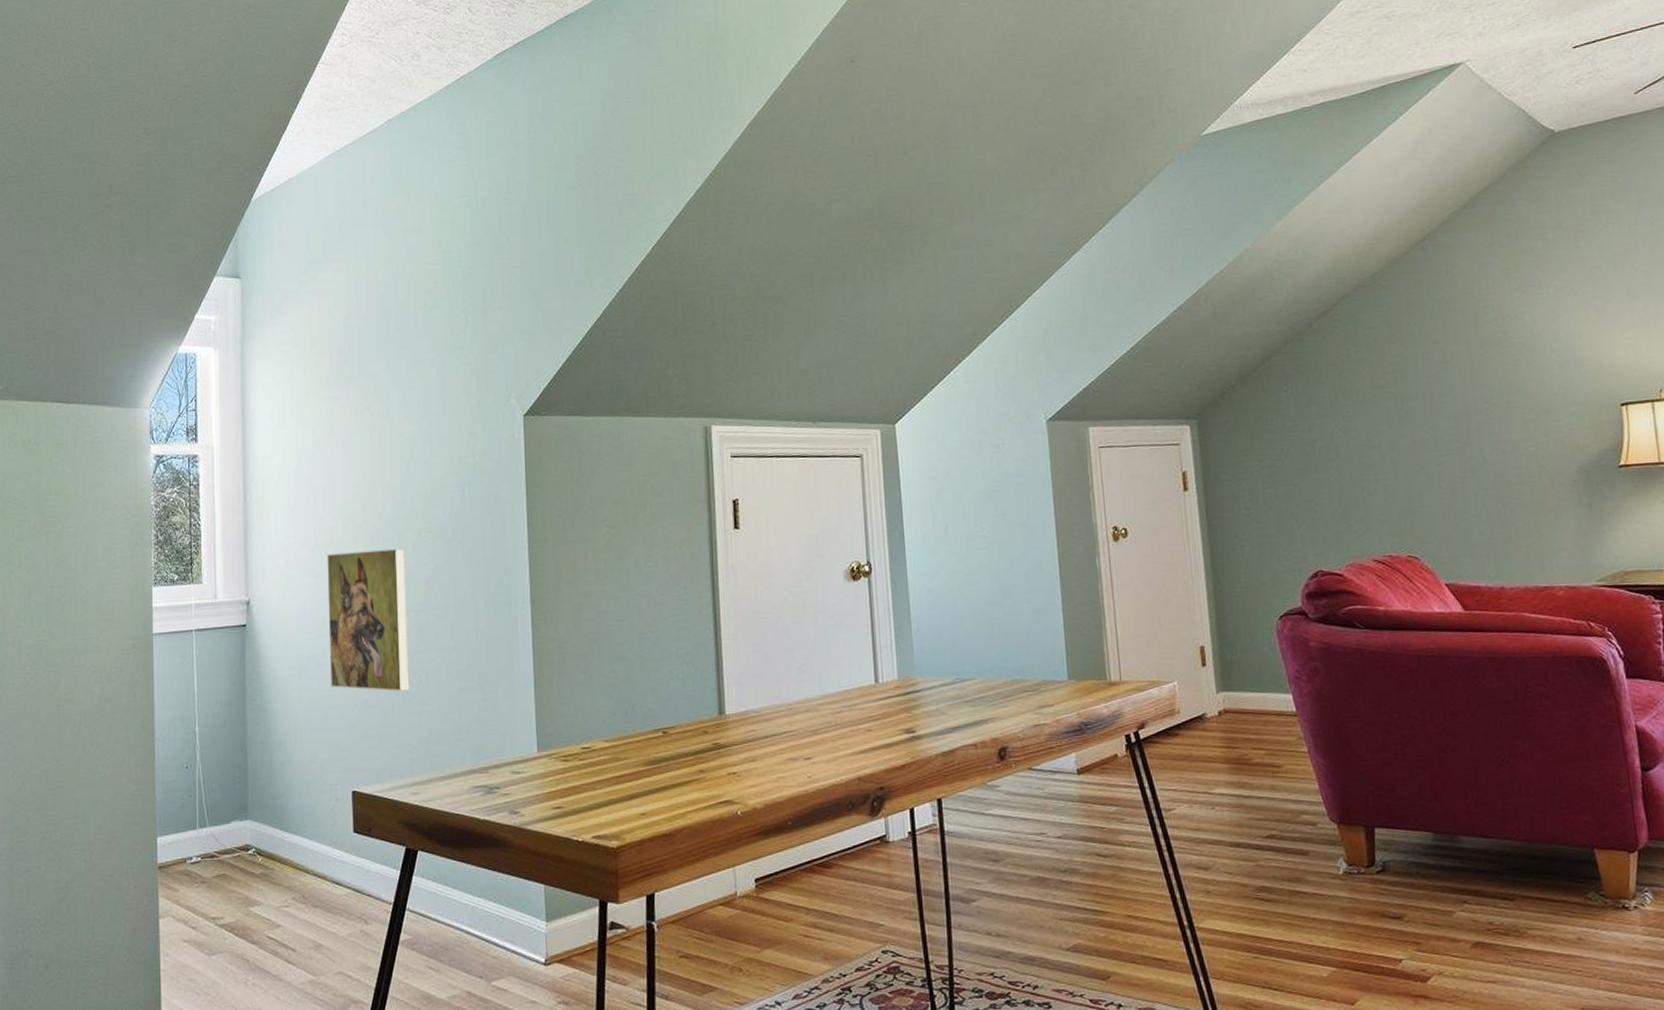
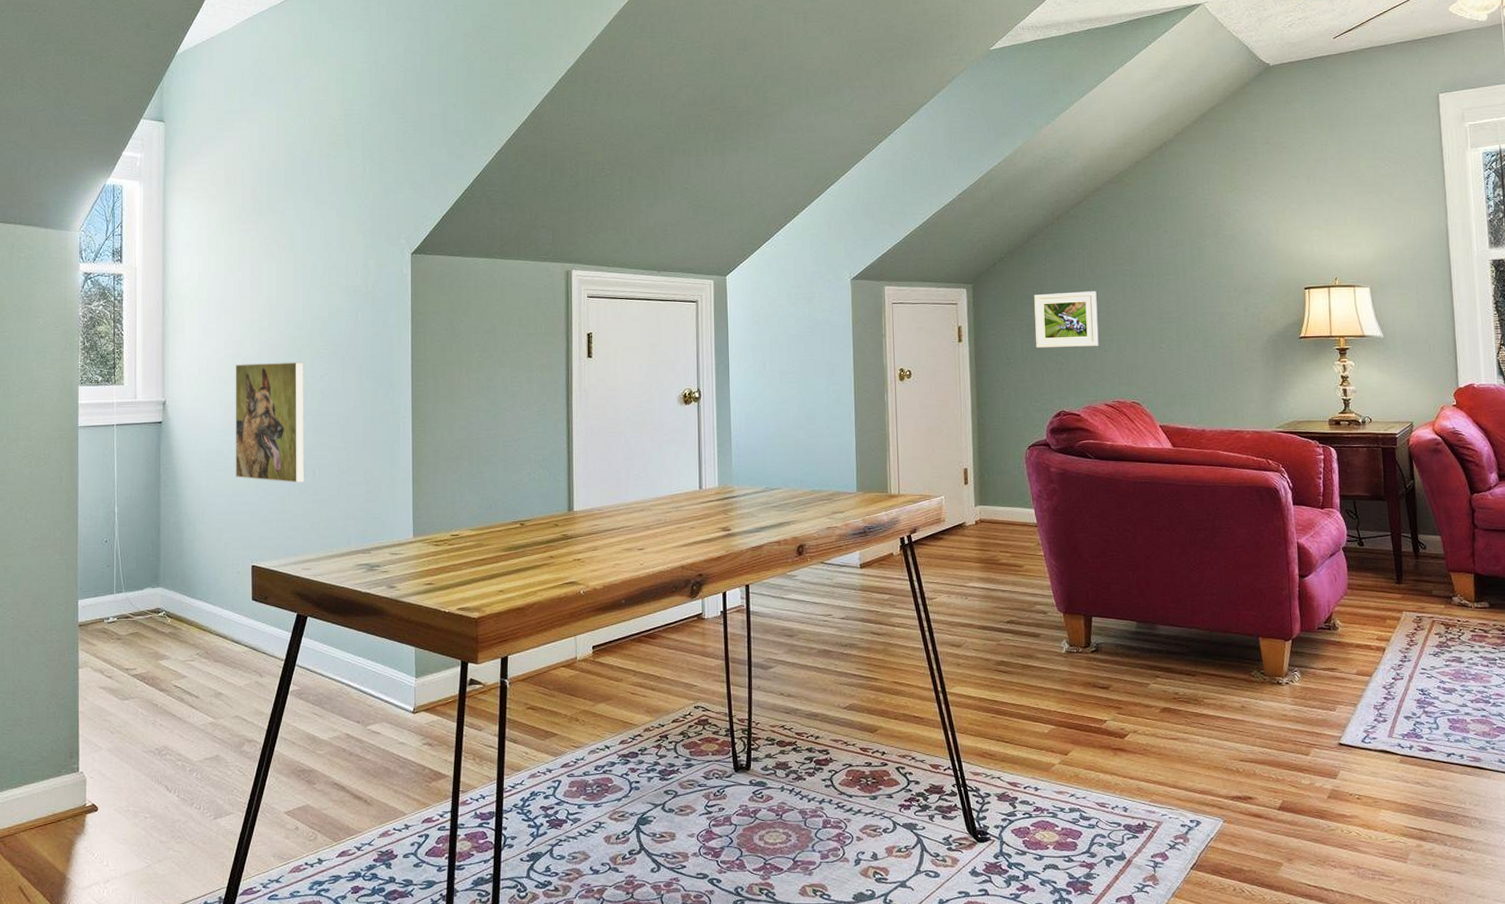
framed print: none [1275,420,1361,495] -> present [1034,291,1099,349]

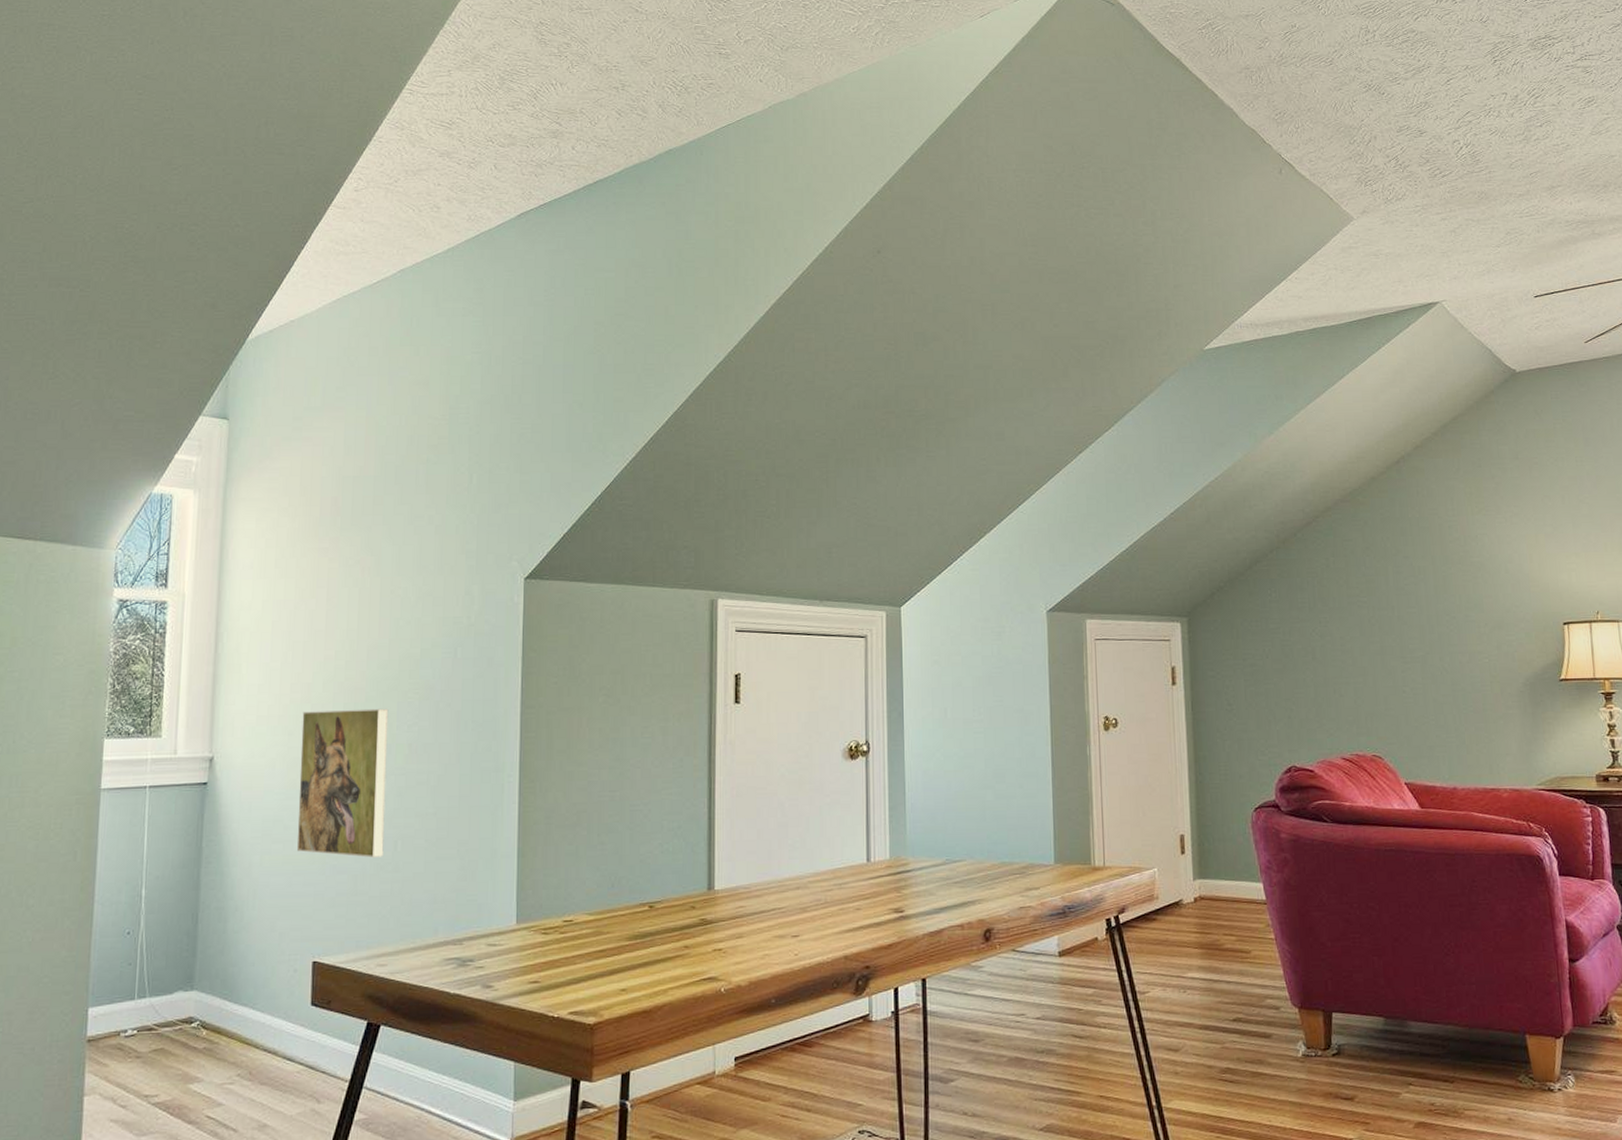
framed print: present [1034,291,1099,349] -> none [1258,626,1334,693]

